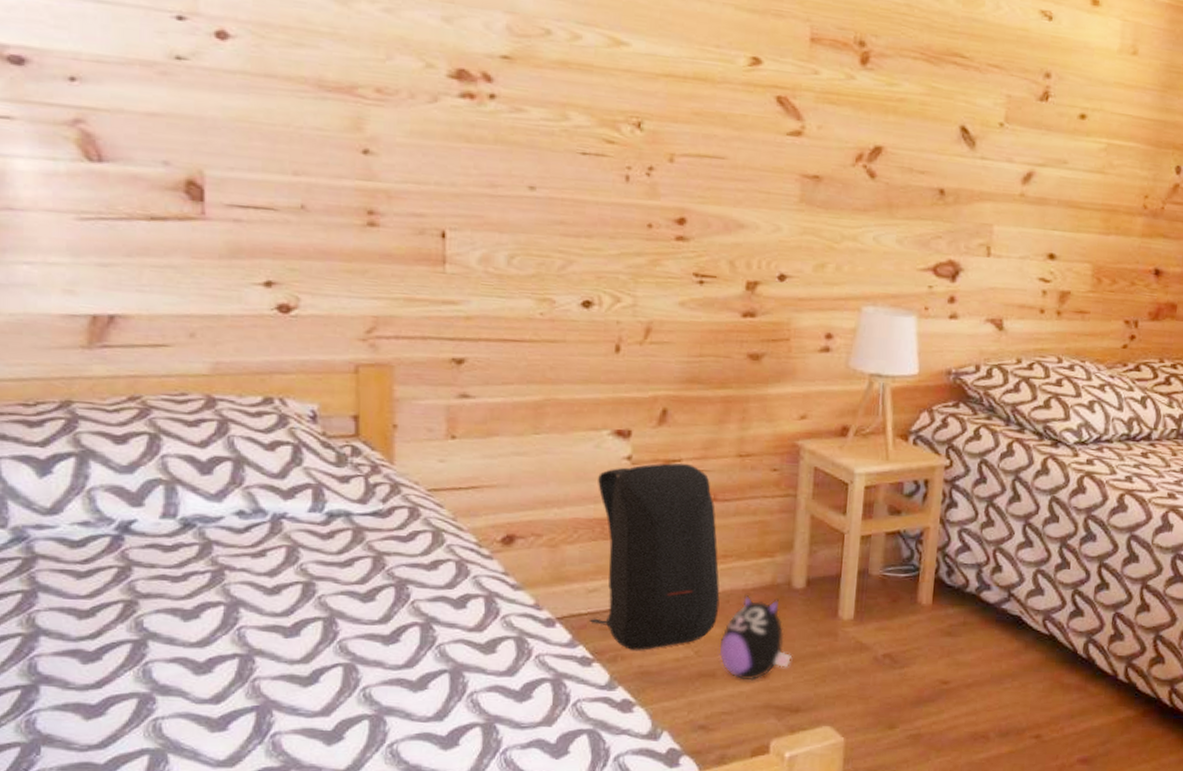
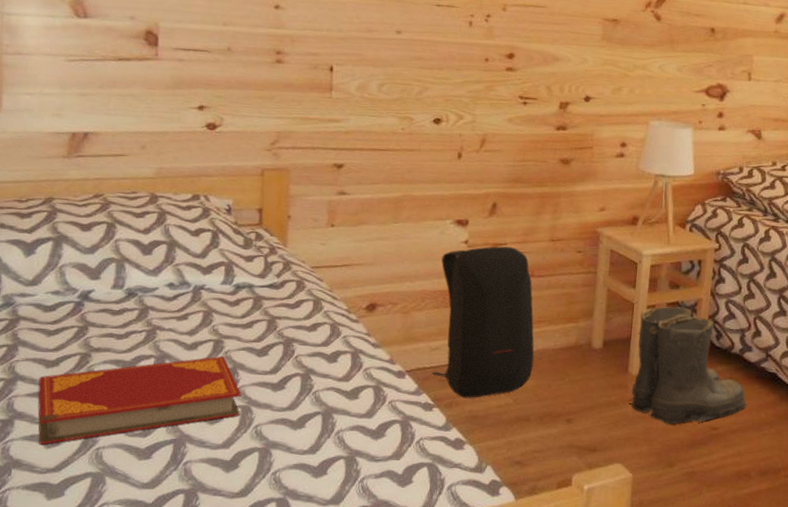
hardback book: none [69,601,343,715] -> present [37,355,242,445]
plush toy: present [719,594,791,681] -> none [532,353,590,425]
boots: none [842,536,986,679] -> present [631,306,748,425]

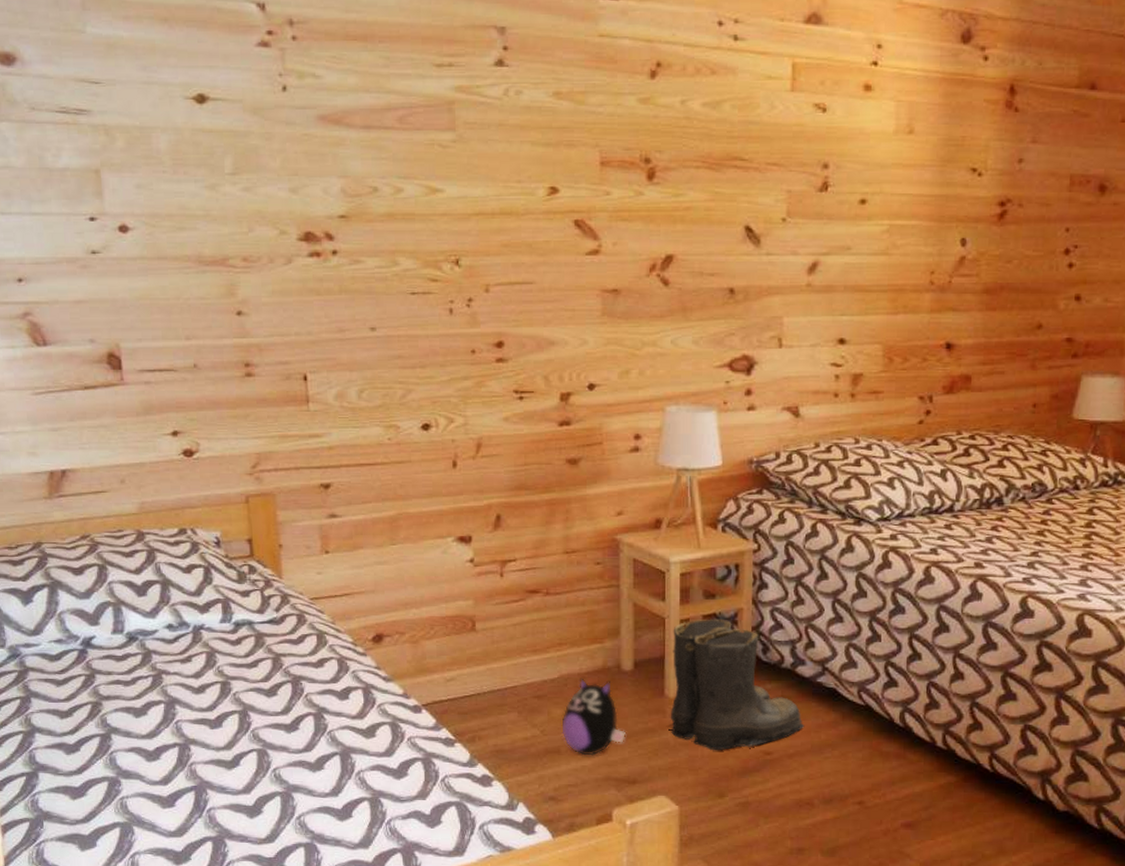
hardback book: present [37,355,242,445] -> none [55,697,257,796]
backpack: present [432,246,535,398] -> none [447,563,559,731]
plush toy: none [532,353,590,425] -> present [561,678,625,756]

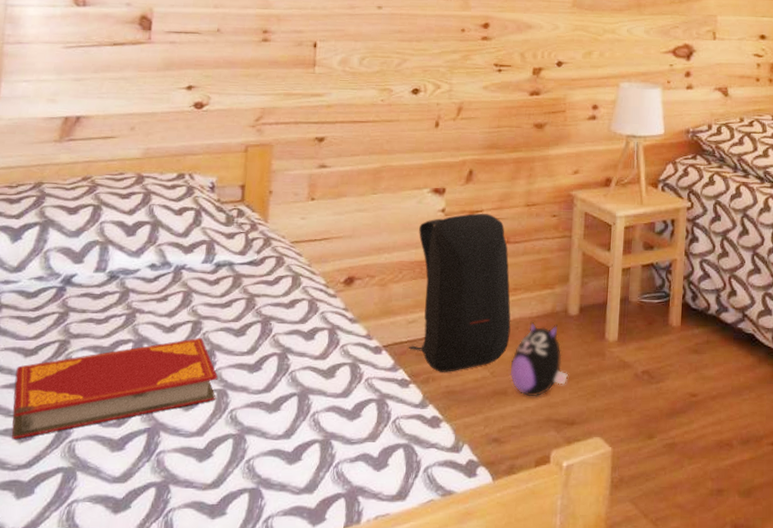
hardback book: none [55,697,257,796] -> present [12,337,219,439]
backpack: none [447,563,559,731] -> present [409,213,511,372]
boots: present [671,618,805,751] -> none [609,268,727,393]

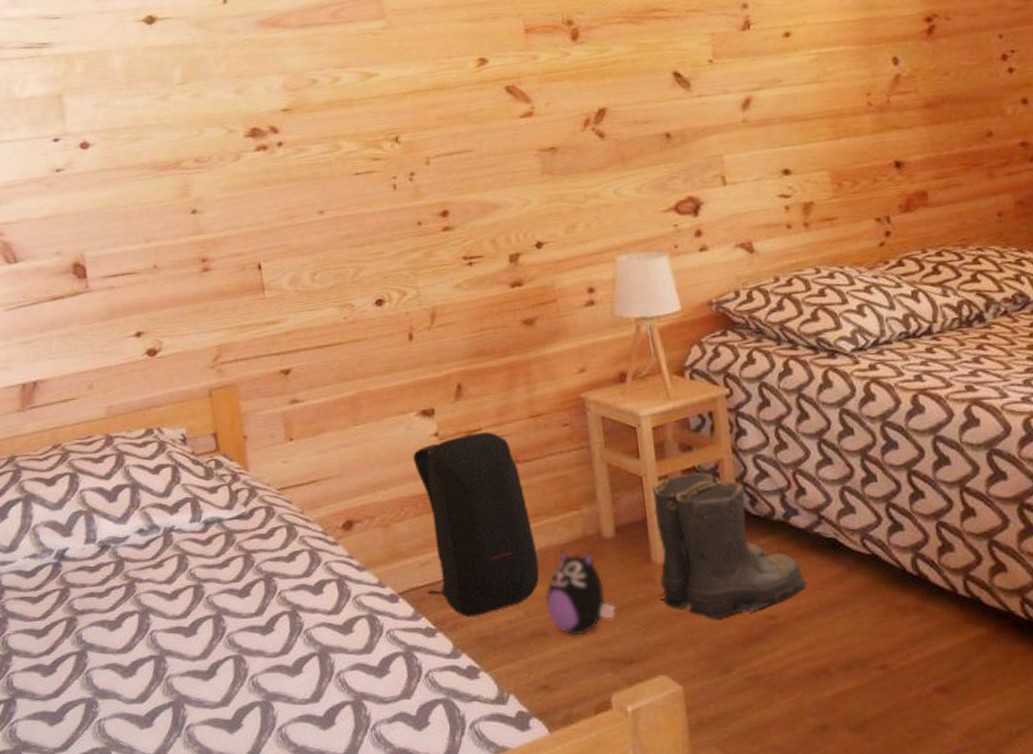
hardback book: present [12,337,219,439] -> none [32,601,234,722]
boots: none [609,268,727,393] -> present [652,472,808,619]

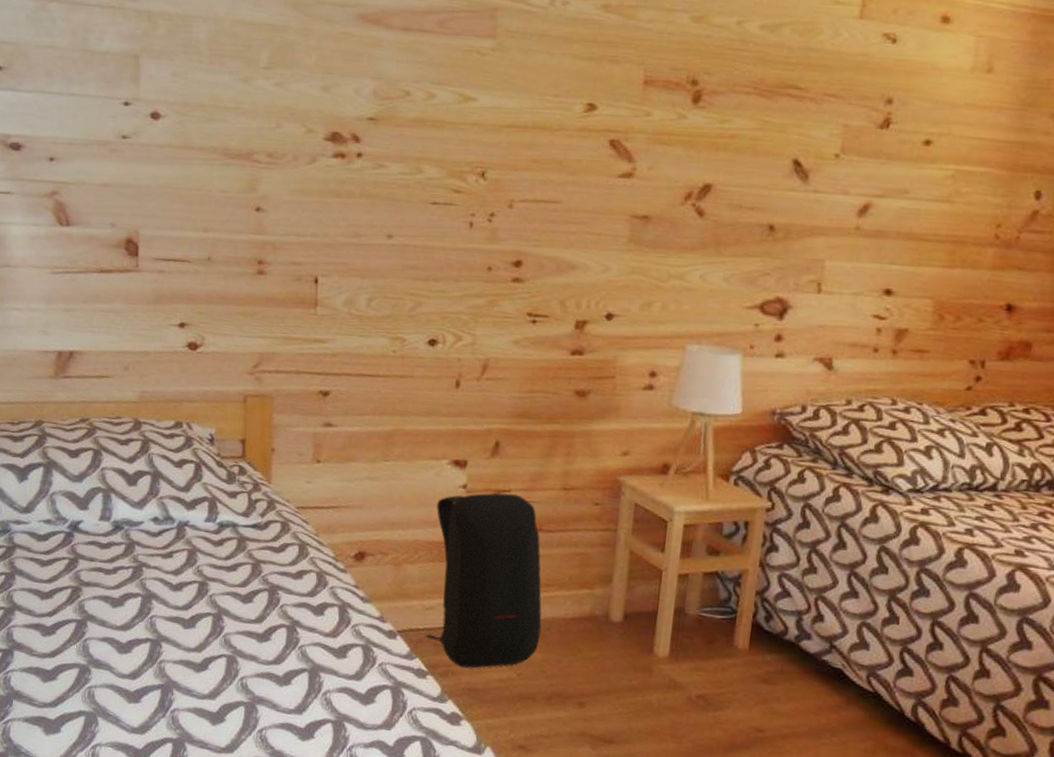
plush toy: present [545,549,616,636] -> none [539,623,607,708]
boots: present [652,472,808,619] -> none [656,576,804,721]

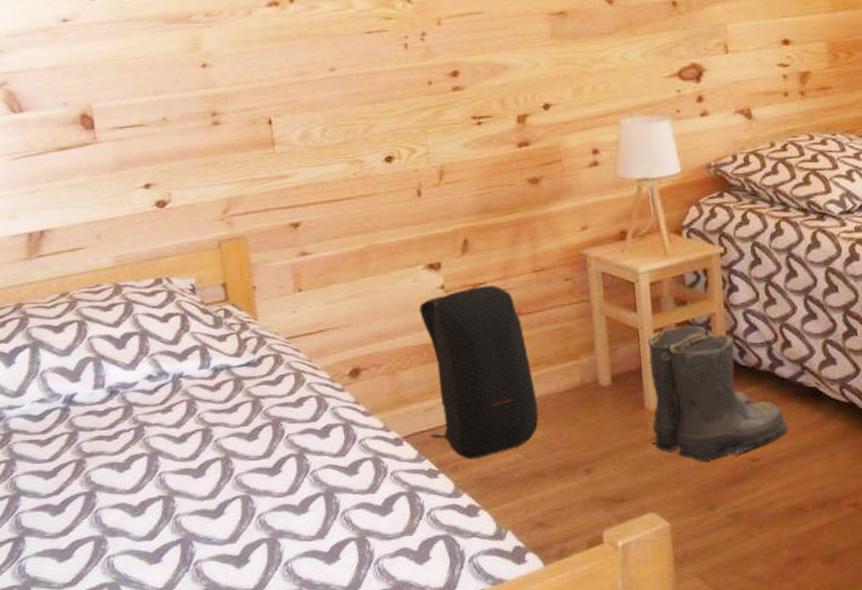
boots: none [656,576,804,721] -> present [647,325,790,462]

